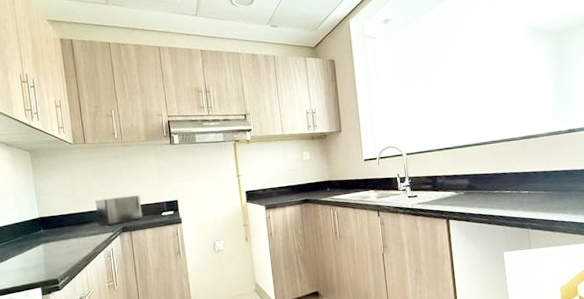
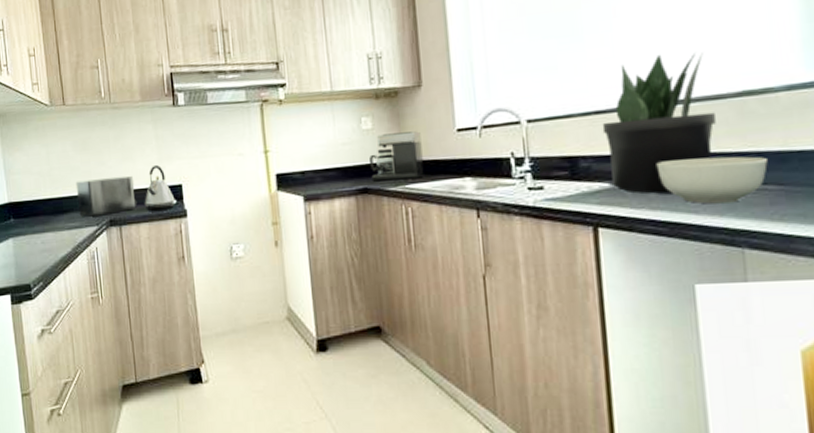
kettle: none [149,186,173,221] -> present [144,164,175,212]
coffee maker: none [309,161,344,195] -> present [369,131,424,182]
planter: none [450,113,512,199] -> present [602,53,716,195]
bowl: none [480,174,539,203] -> present [656,156,768,204]

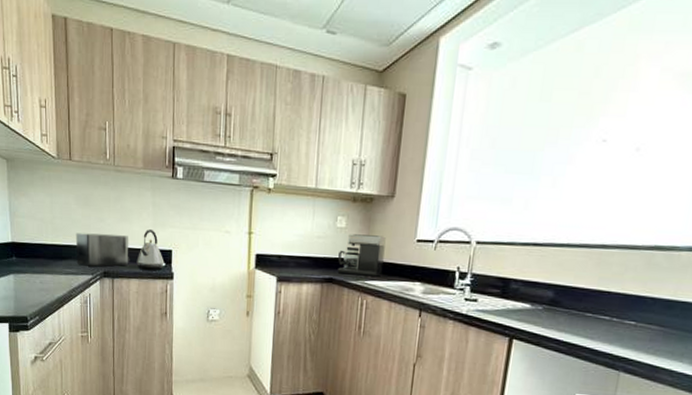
planter: present [602,53,716,195] -> none [533,203,632,320]
bowl: present [656,156,768,204] -> none [570,293,658,335]

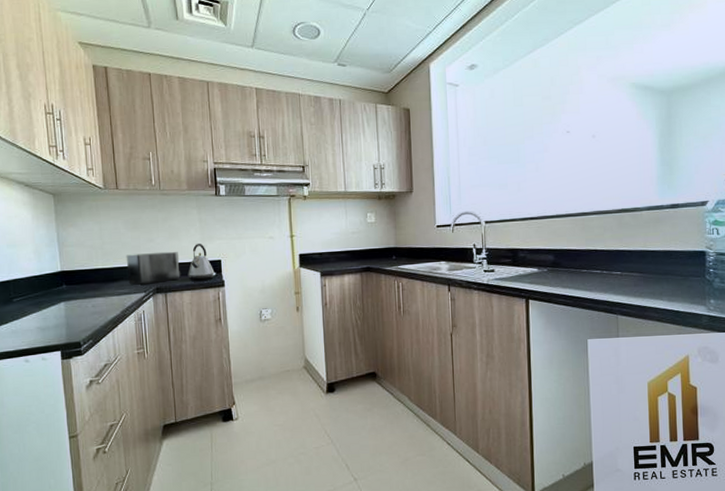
coffee maker: present [337,234,386,277] -> none [372,226,412,263]

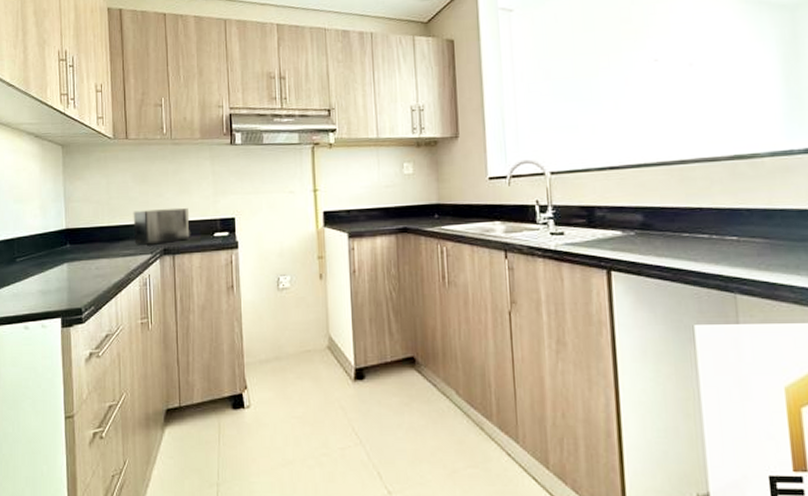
kettle: present [187,243,215,282] -> none [198,198,228,243]

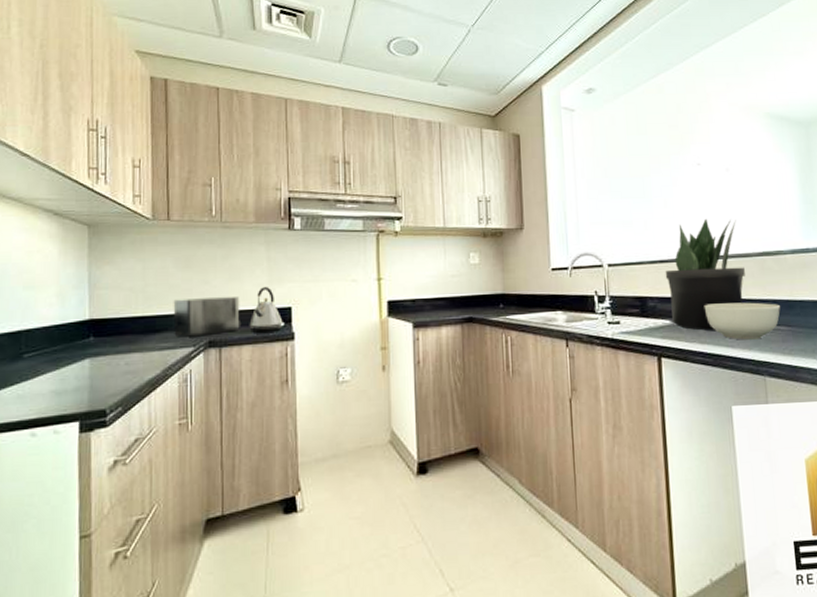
kettle: none [198,198,228,243] -> present [249,286,283,334]
planter: none [615,119,712,243] -> present [665,218,745,331]
bowl: none [661,211,756,253] -> present [704,302,780,340]

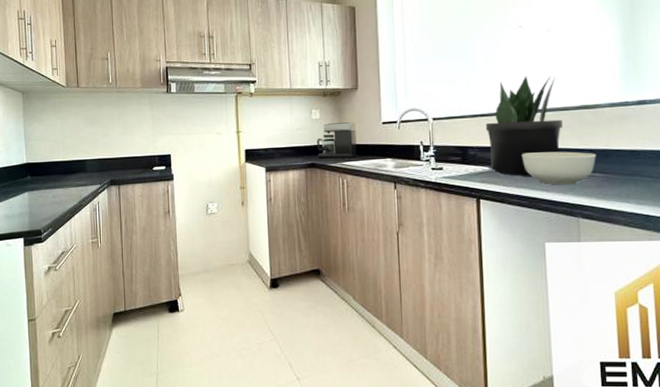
toaster: present [173,295,242,337] -> none [84,145,134,177]
kettle: present [249,286,283,334] -> none [139,138,165,175]
coffee maker: none [476,268,523,312] -> present [317,122,357,159]

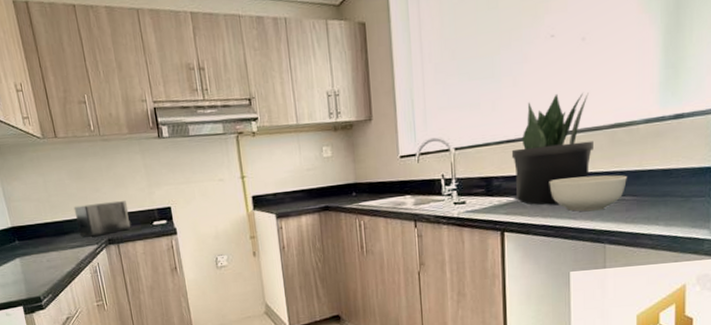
toaster: none [84,145,134,177] -> present [73,200,132,237]
coffee maker: present [317,122,357,159] -> none [330,158,374,201]

